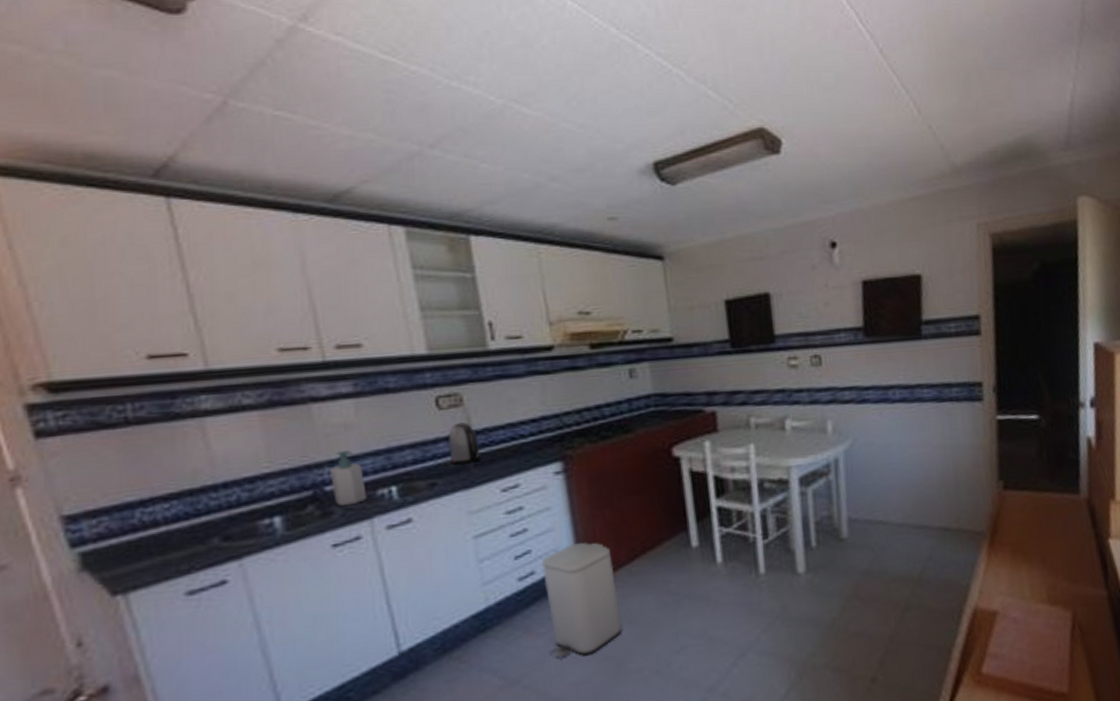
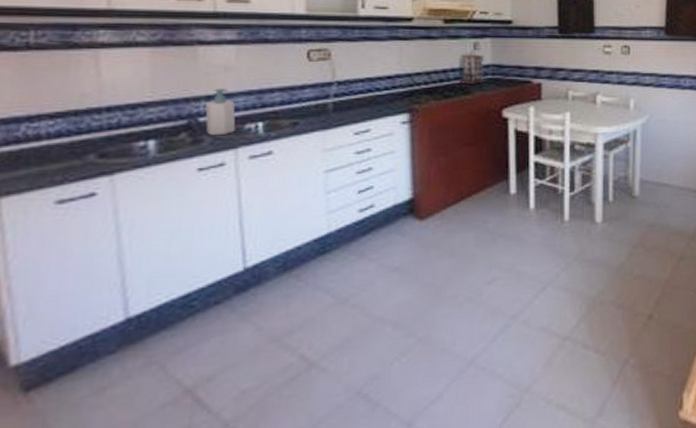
kettle: present [448,422,480,465] -> none [313,73,340,108]
pedal bin: present [542,542,622,658] -> none [377,182,444,282]
spice rack: none [614,379,646,420] -> present [460,50,485,84]

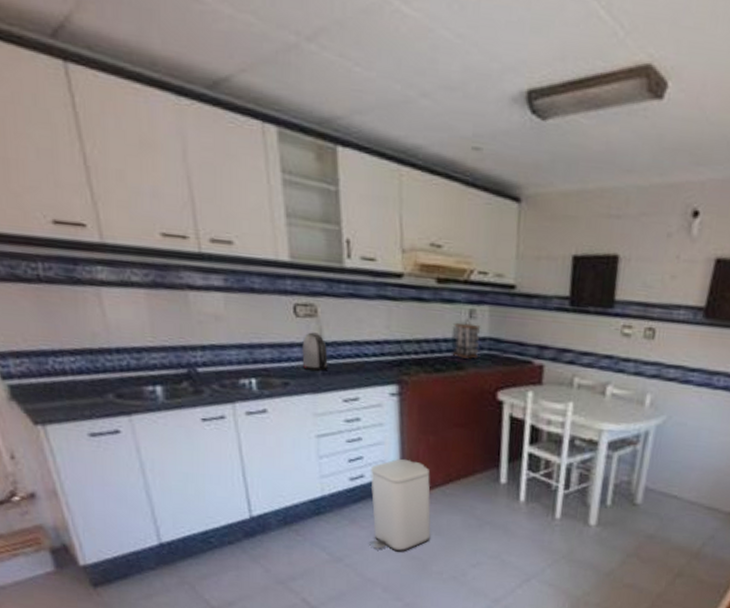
soap bottle: present [205,88,236,136] -> none [202,339,231,389]
kettle: none [313,73,340,108] -> present [302,332,328,371]
pedal bin: none [377,182,444,282] -> present [368,458,431,552]

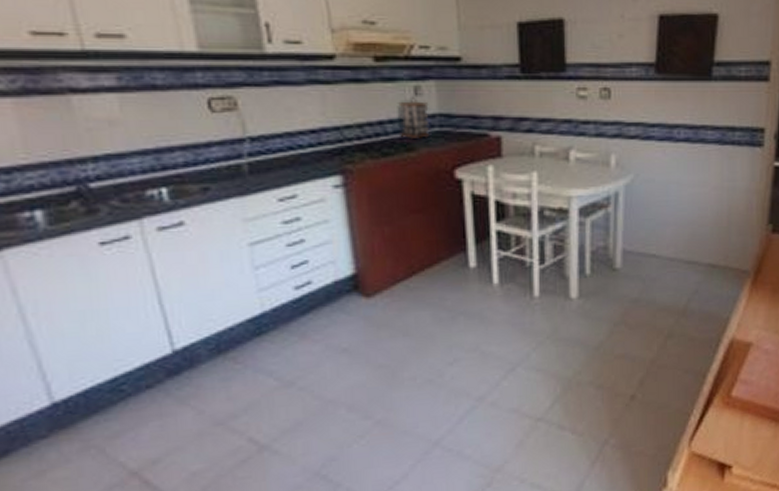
kettle: present [302,332,328,371] -> none [222,127,256,170]
pedal bin: present [368,458,431,552] -> none [319,256,398,364]

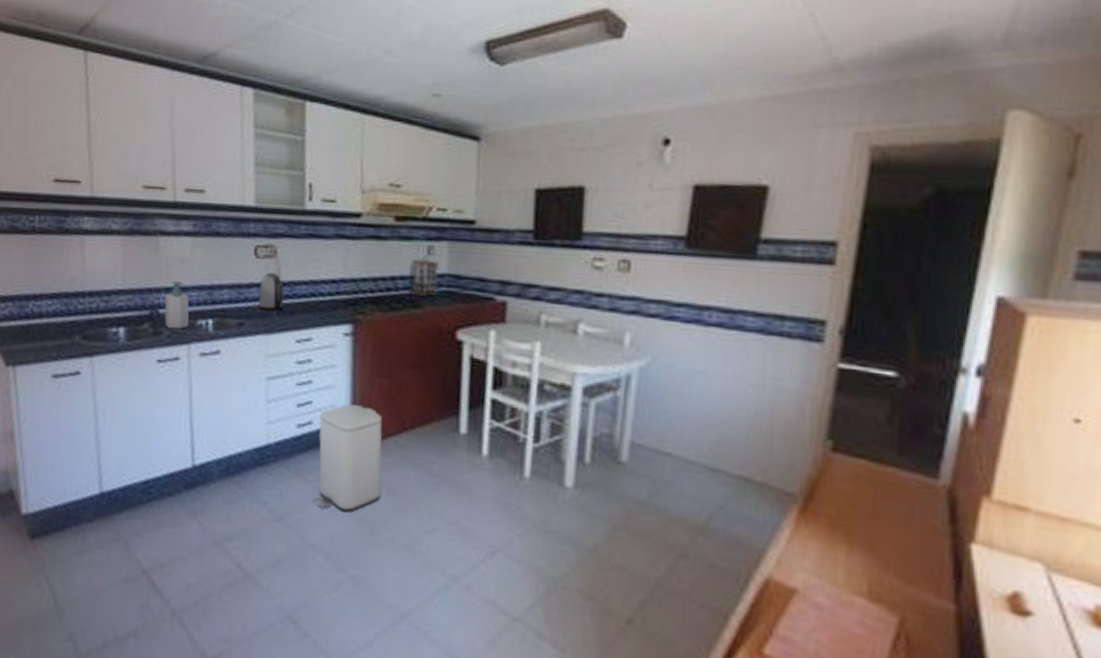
soap bottle: none [94,147,136,205] -> present [164,281,190,330]
kettle: none [222,127,256,170] -> present [258,272,284,311]
pedal bin: none [319,256,398,364] -> present [312,403,383,512]

